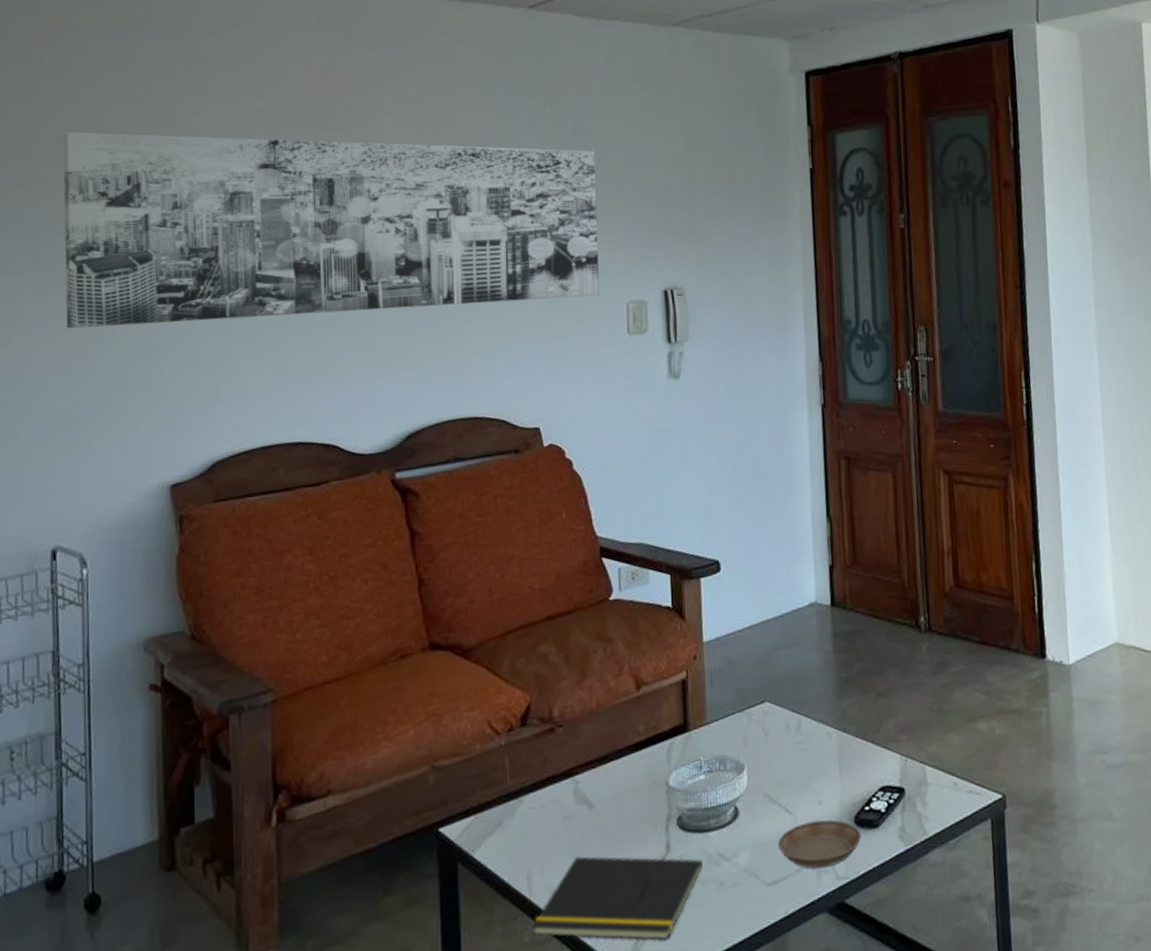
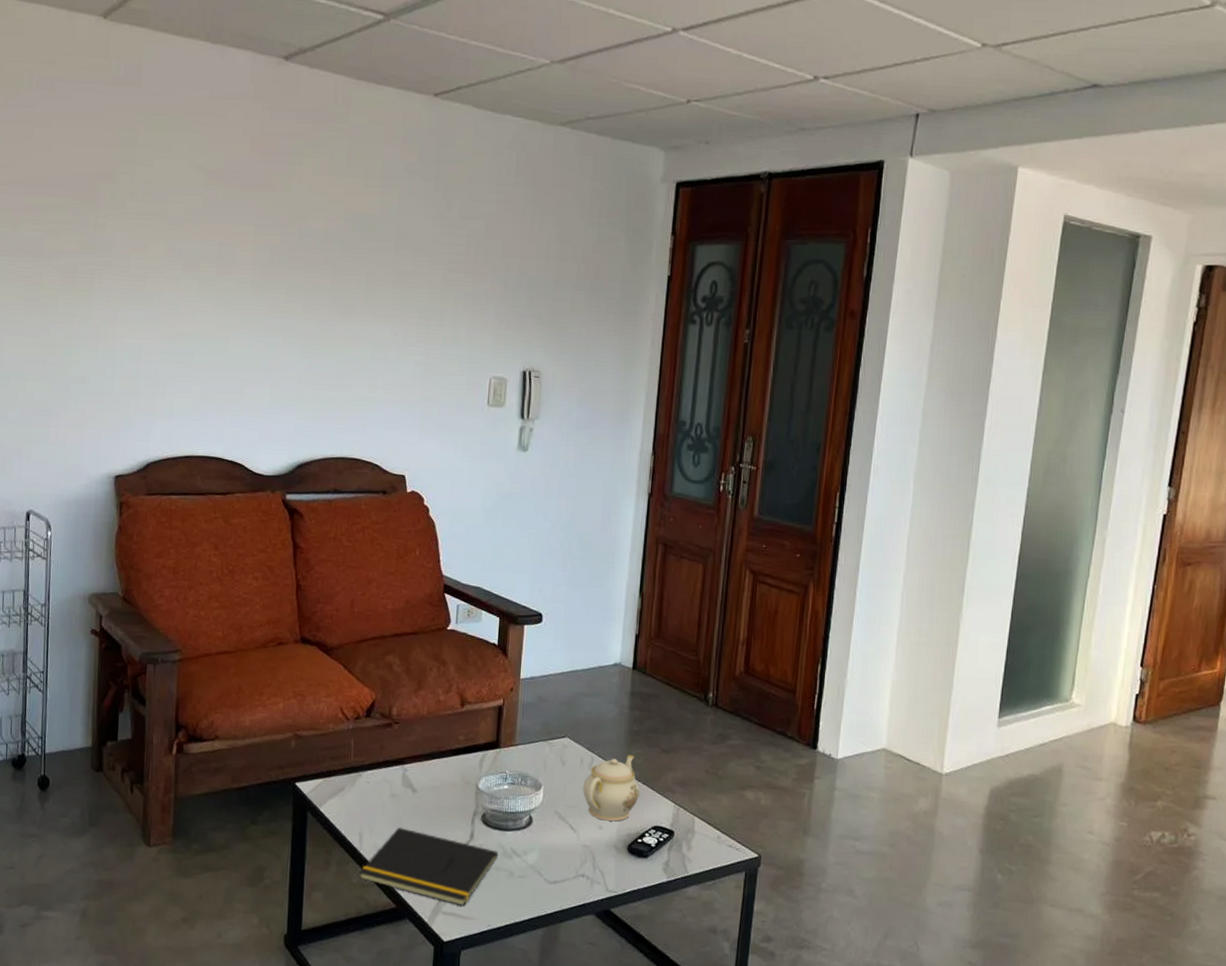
wall art: present [62,131,600,328] -> none [44,169,477,368]
saucer: present [777,819,861,869] -> none [561,841,632,880]
teapot: none [793,707,859,793] -> present [583,755,640,822]

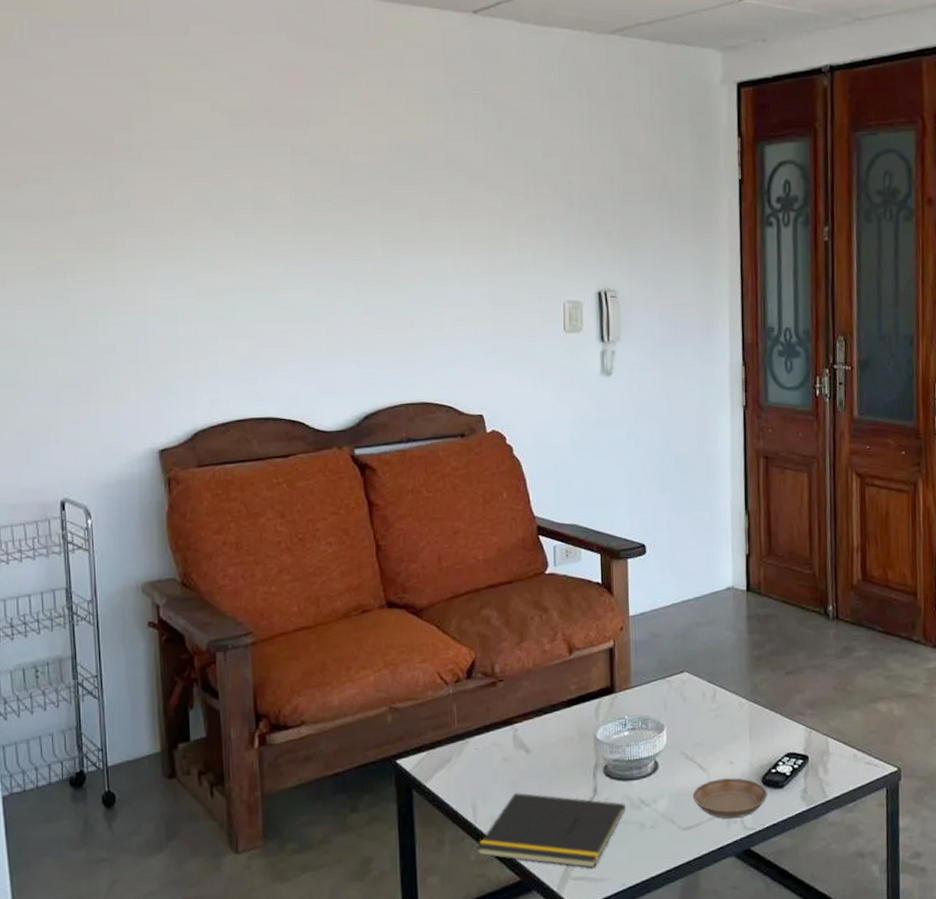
saucer: none [561,841,632,880] -> present [692,778,767,819]
teapot: present [583,755,640,822] -> none [708,682,768,755]

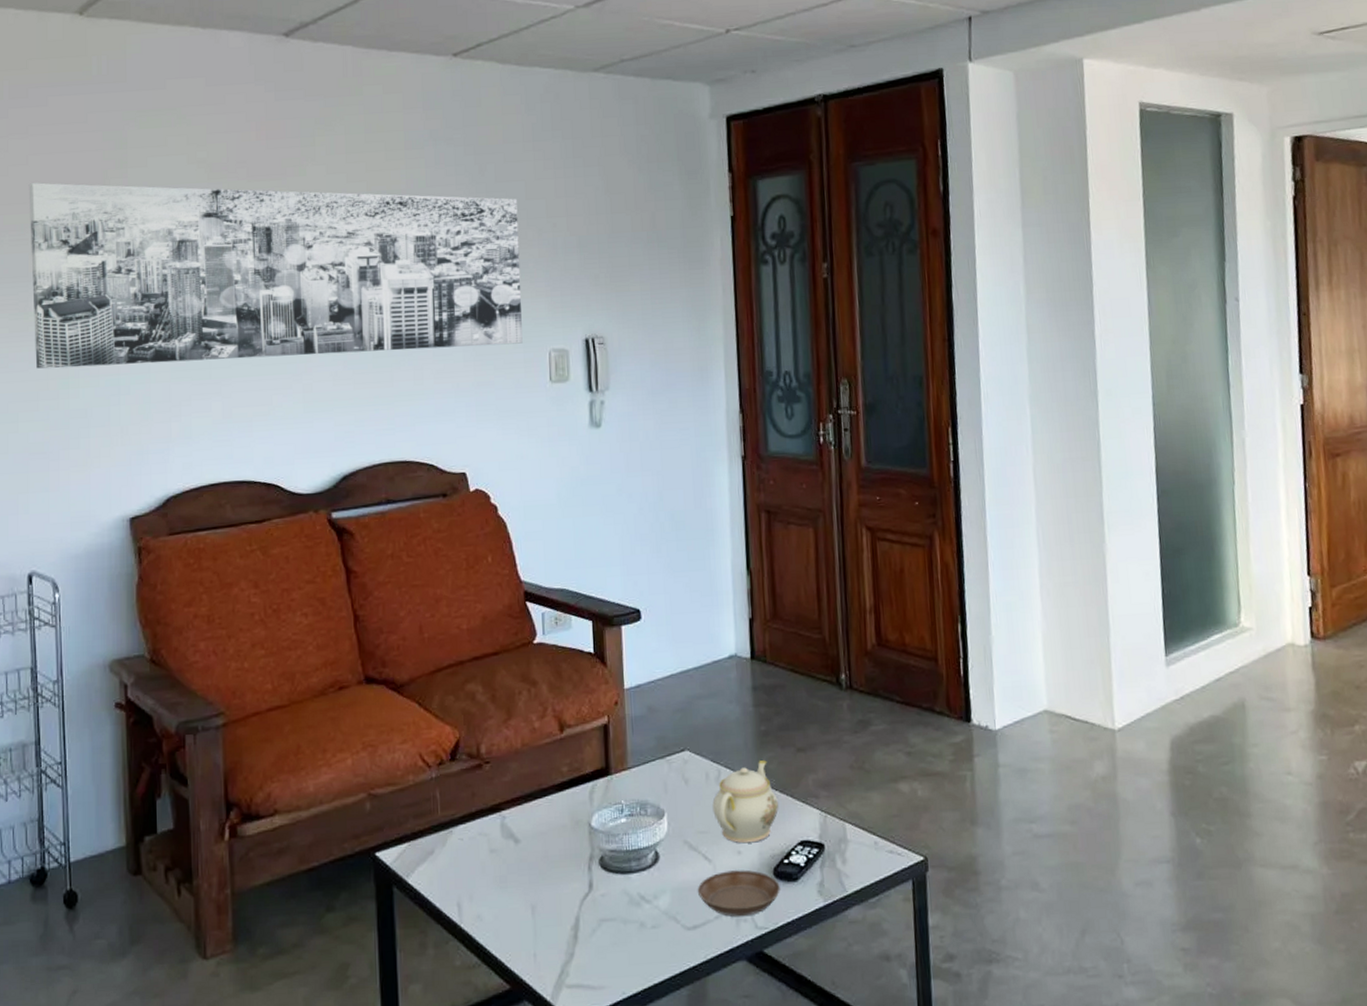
wall art: none [52,123,538,306] -> present [28,182,523,369]
notepad: present [476,792,626,869] -> none [461,887,625,975]
teapot: none [708,682,768,755] -> present [712,760,778,844]

